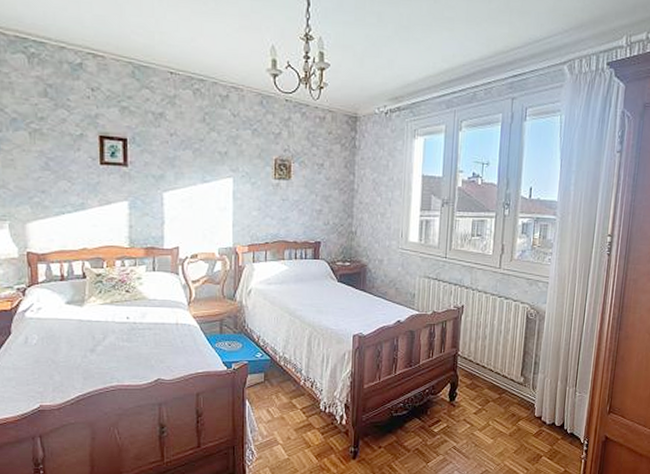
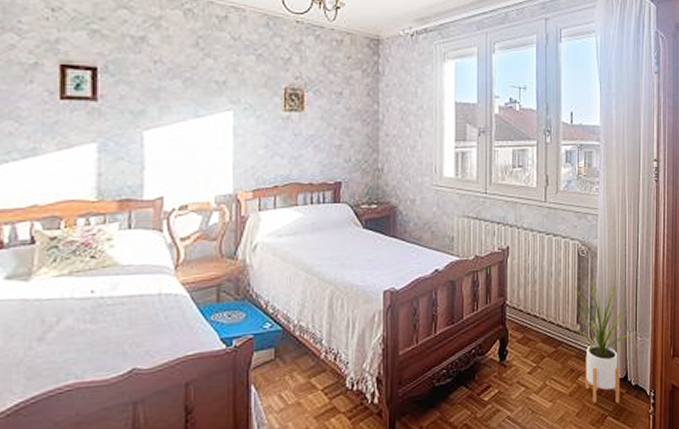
house plant: none [517,340,577,447] -> present [573,280,635,404]

